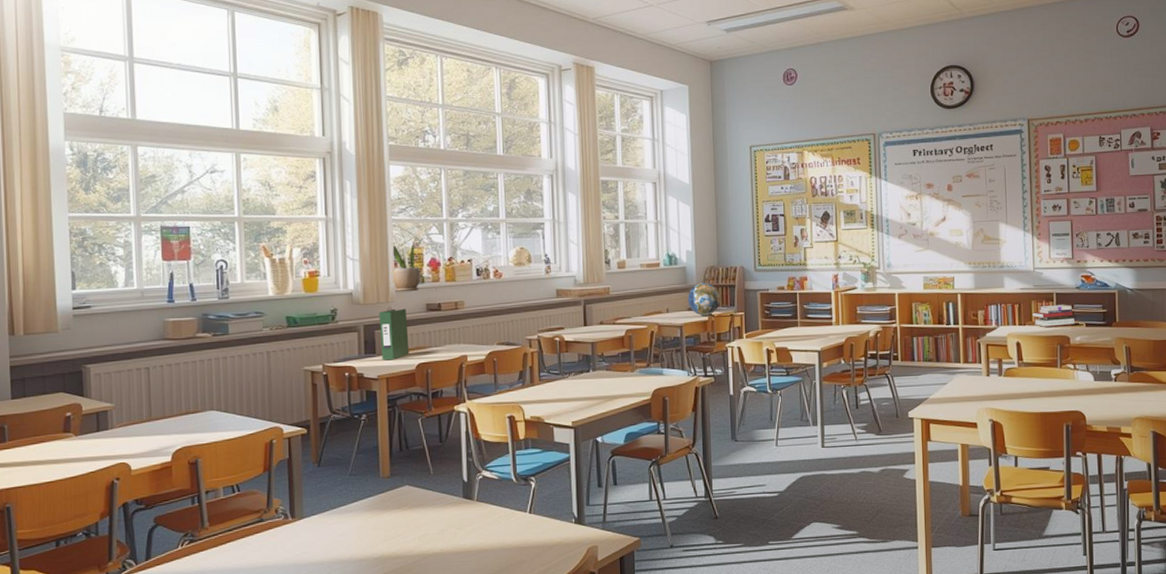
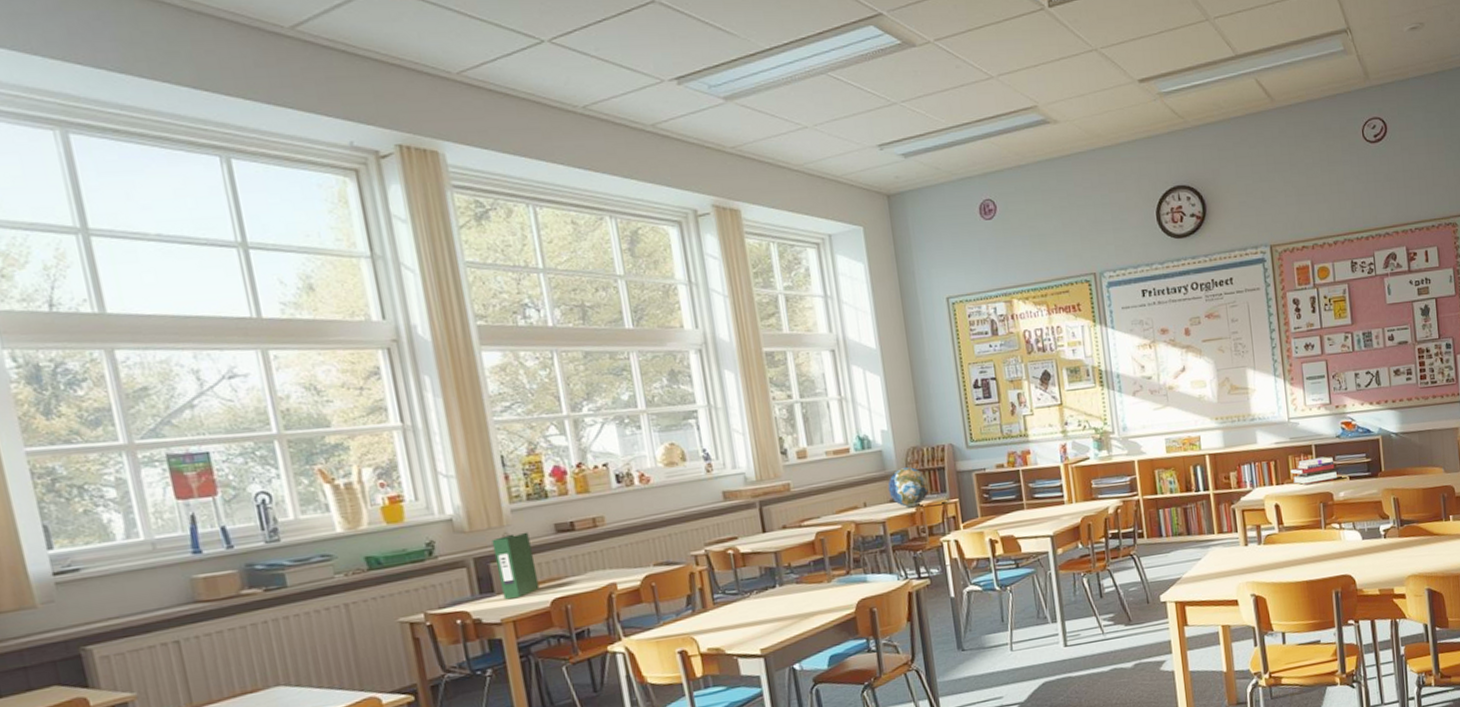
potted plant: present [392,243,420,292] -> none [501,448,543,513]

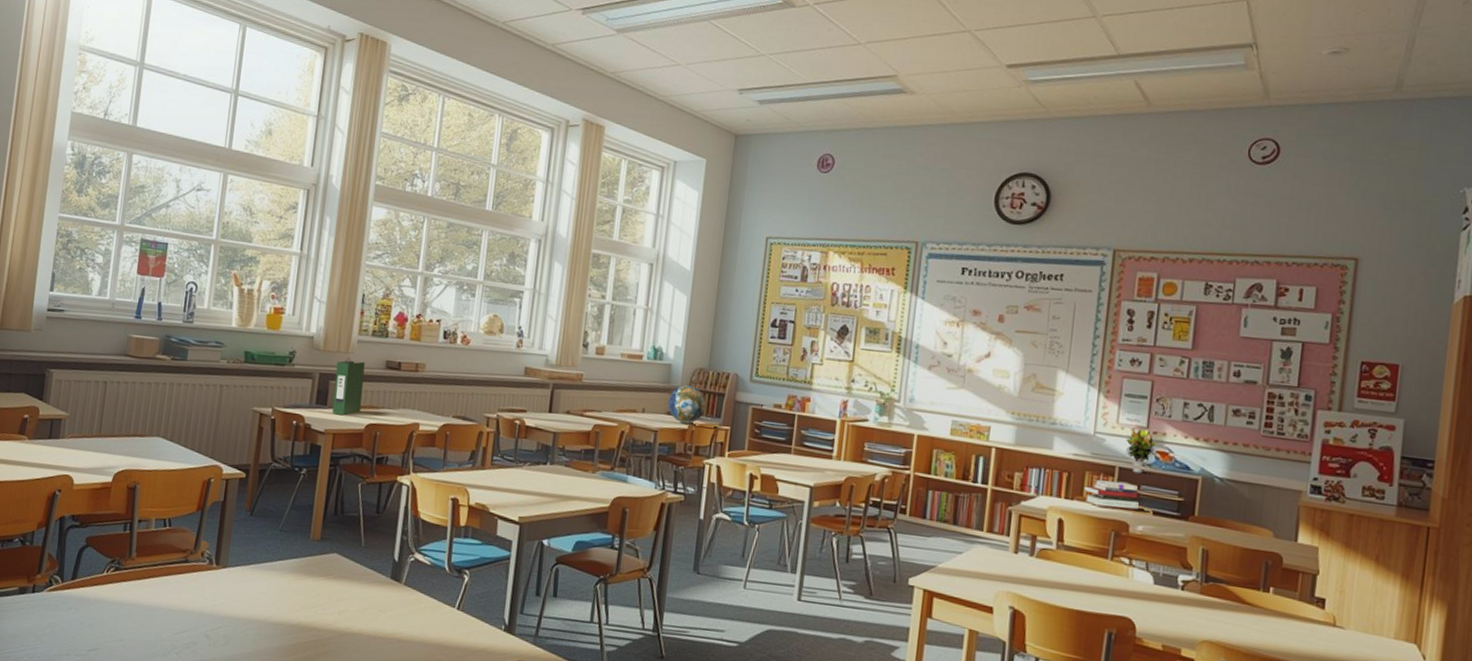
potted plant: none [1315,405,1342,447] -> present [1126,428,1158,474]

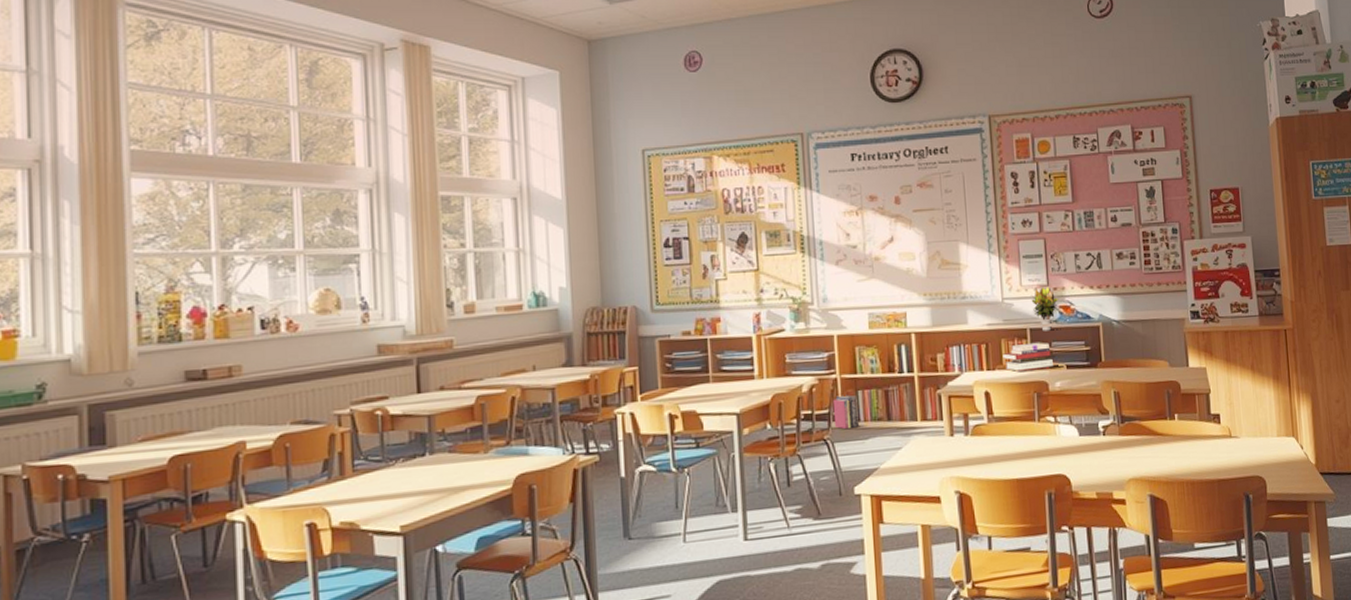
binder: present [332,360,365,416] -> none [111,378,158,455]
globe: present [667,385,707,424] -> none [561,329,607,373]
books: none [899,490,927,524] -> present [832,394,859,430]

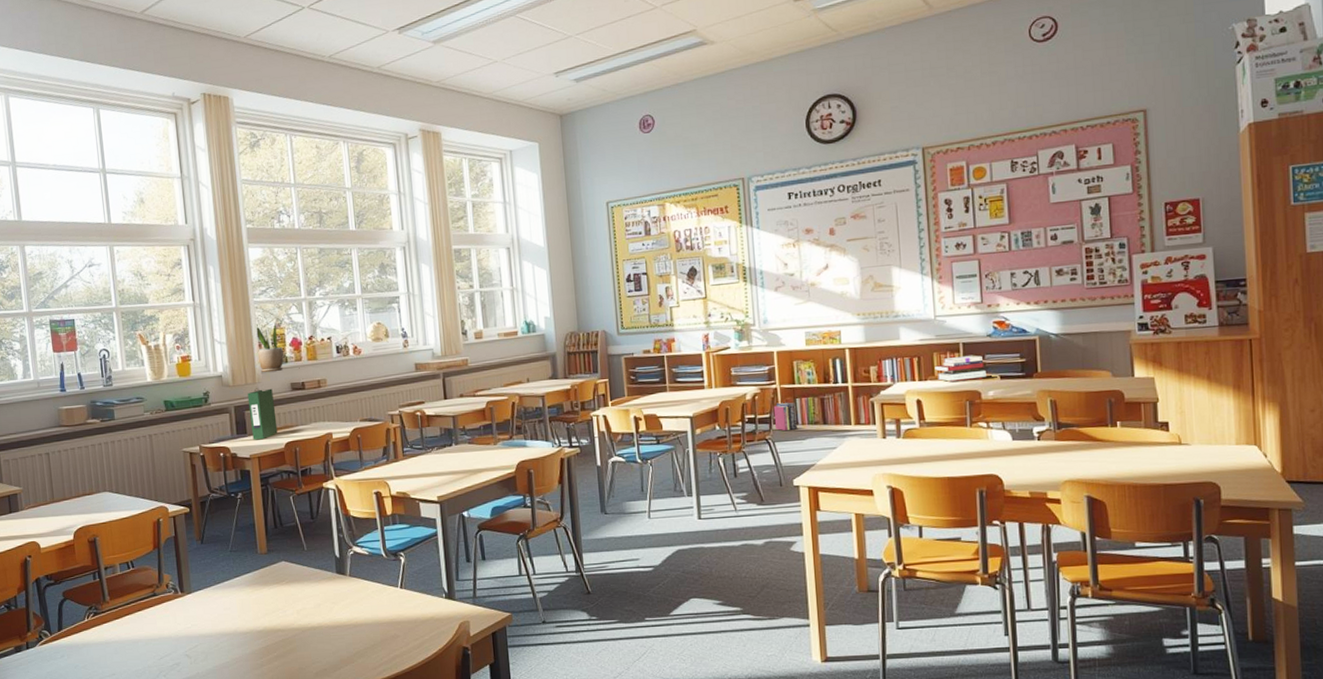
binder: none [111,378,158,455] -> present [247,388,278,440]
potted plant: none [133,286,176,356] -> present [257,323,284,373]
potted plant: present [1031,286,1060,331] -> none [964,304,994,345]

